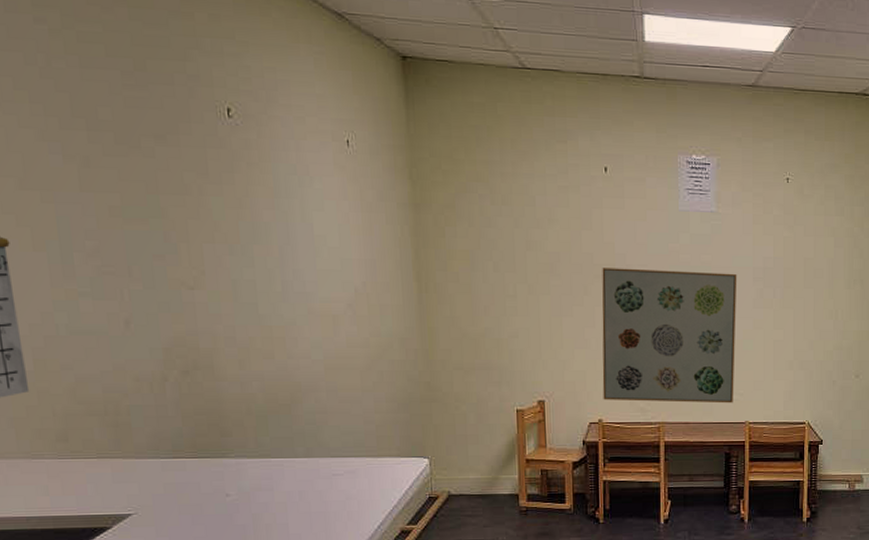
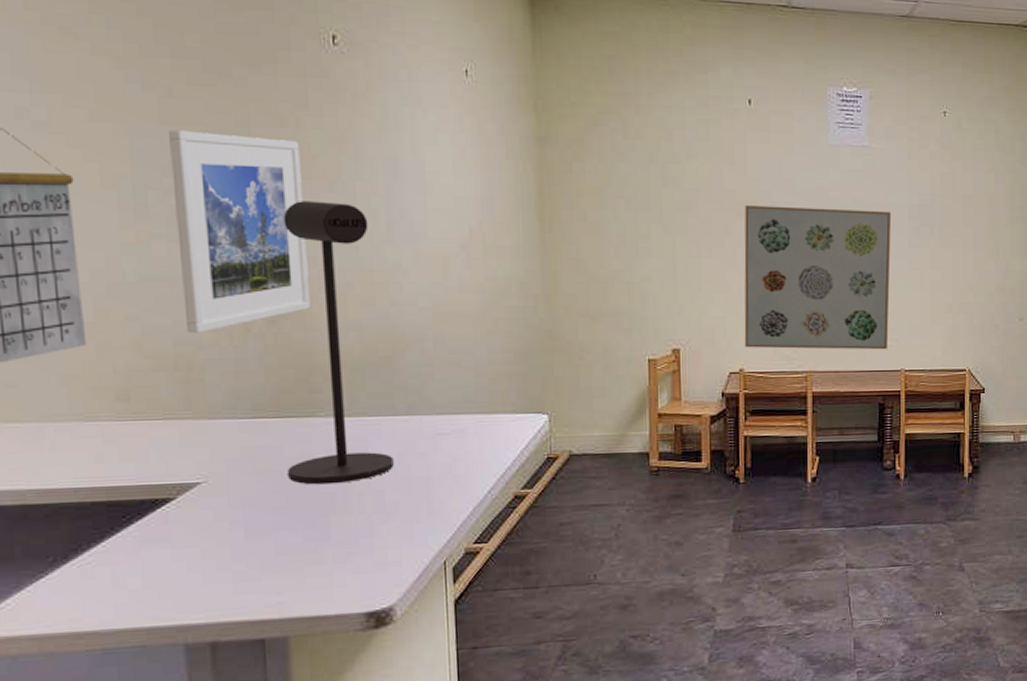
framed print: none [89,197,218,382] -> present [169,130,310,333]
desk lamp: none [191,263,296,518] -> present [283,201,394,485]

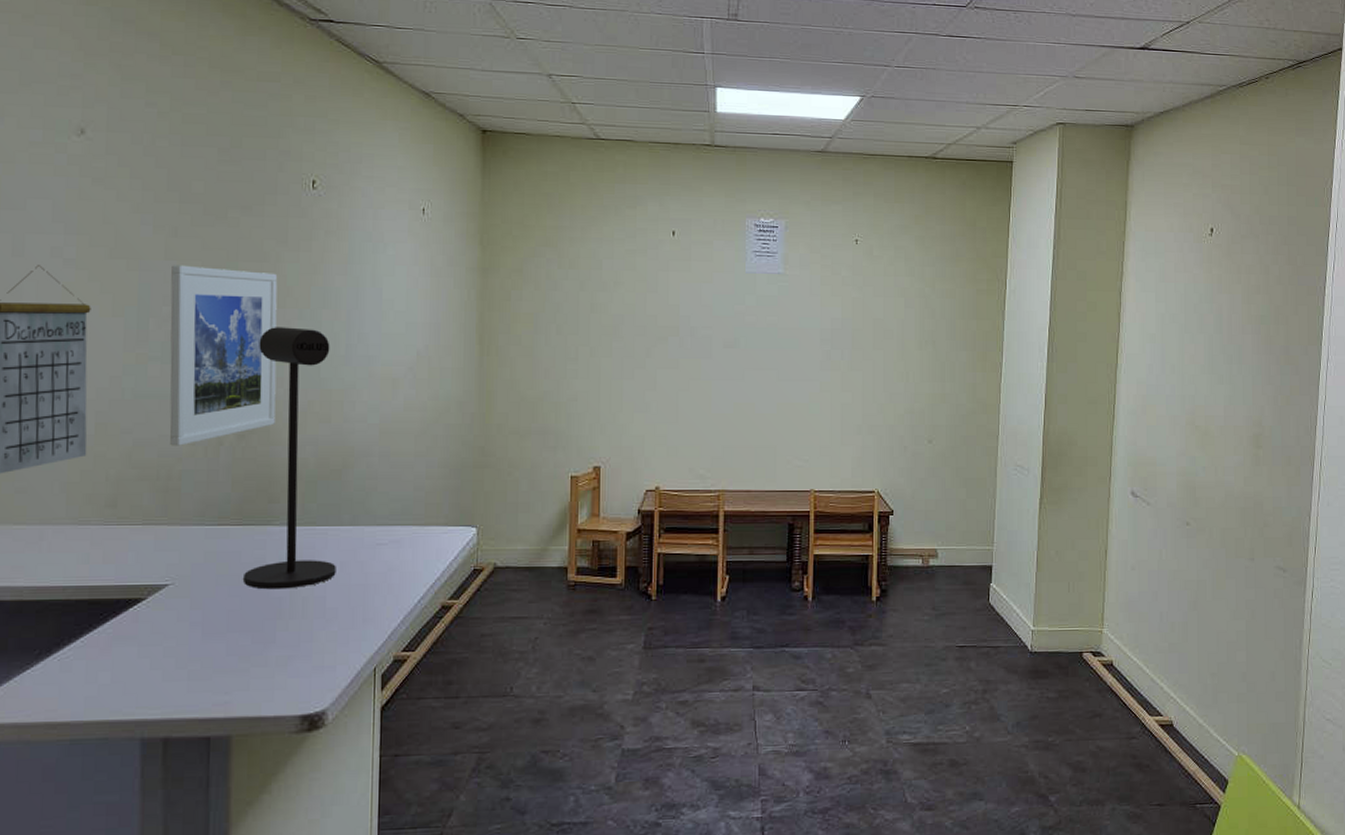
wall art: present [744,205,892,350] -> none [661,330,804,470]

